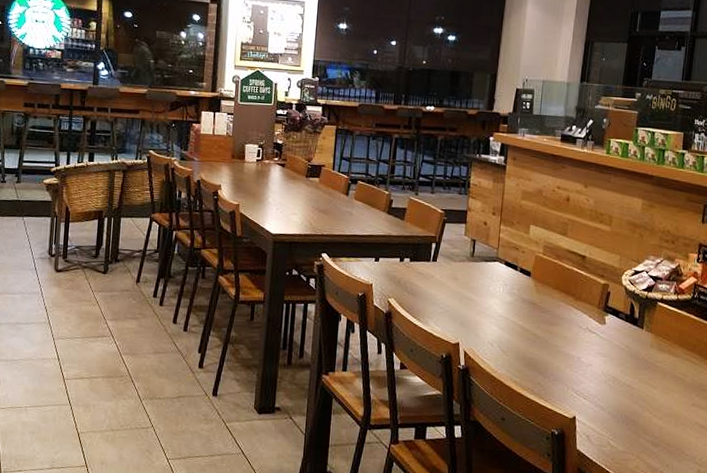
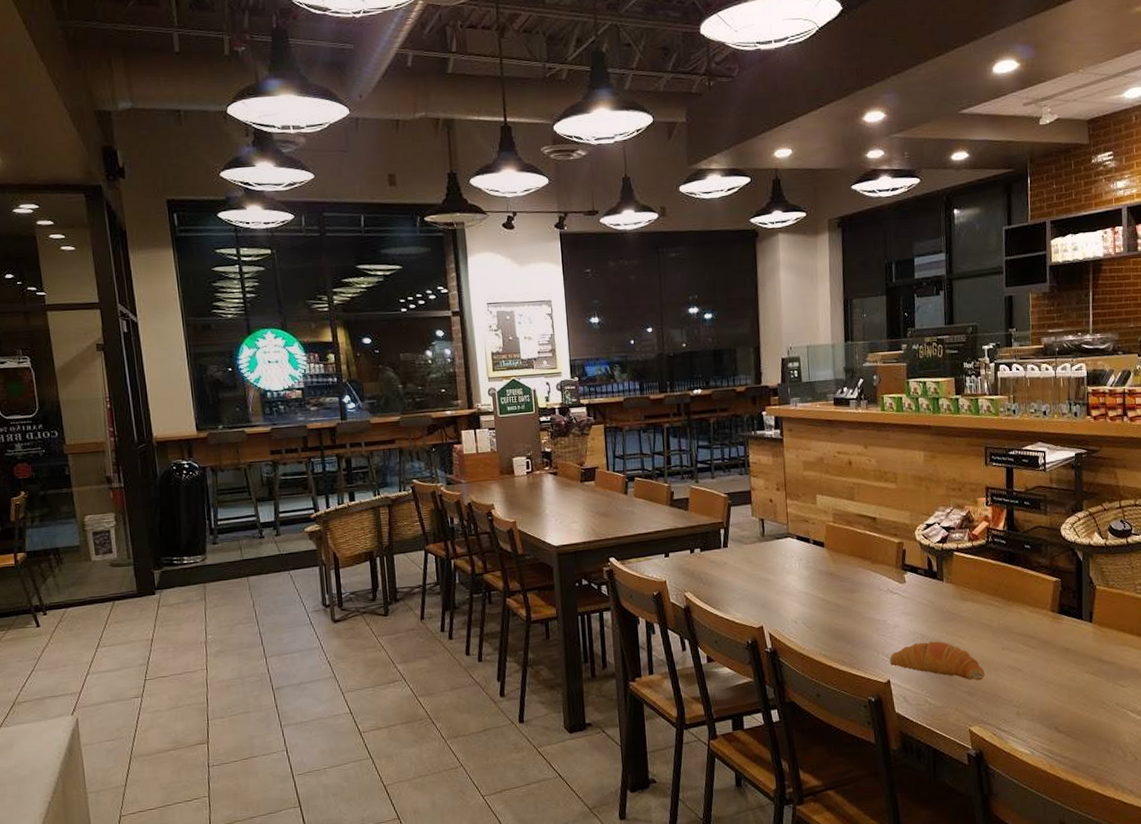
croissant: none [578,385,672,433] -> present [890,641,985,681]

